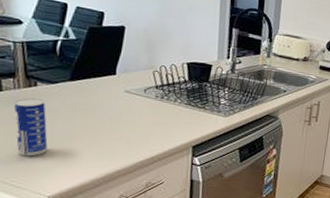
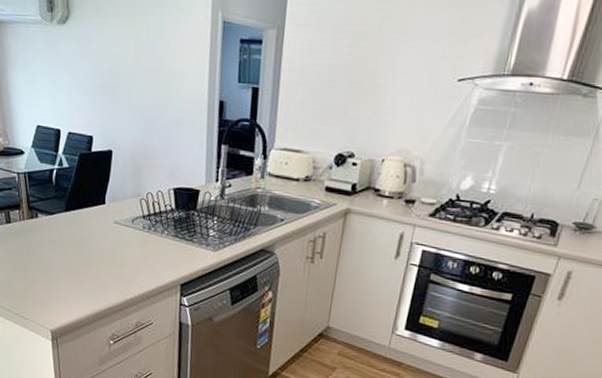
beverage can: present [13,98,48,157] -> none [20,230,49,289]

